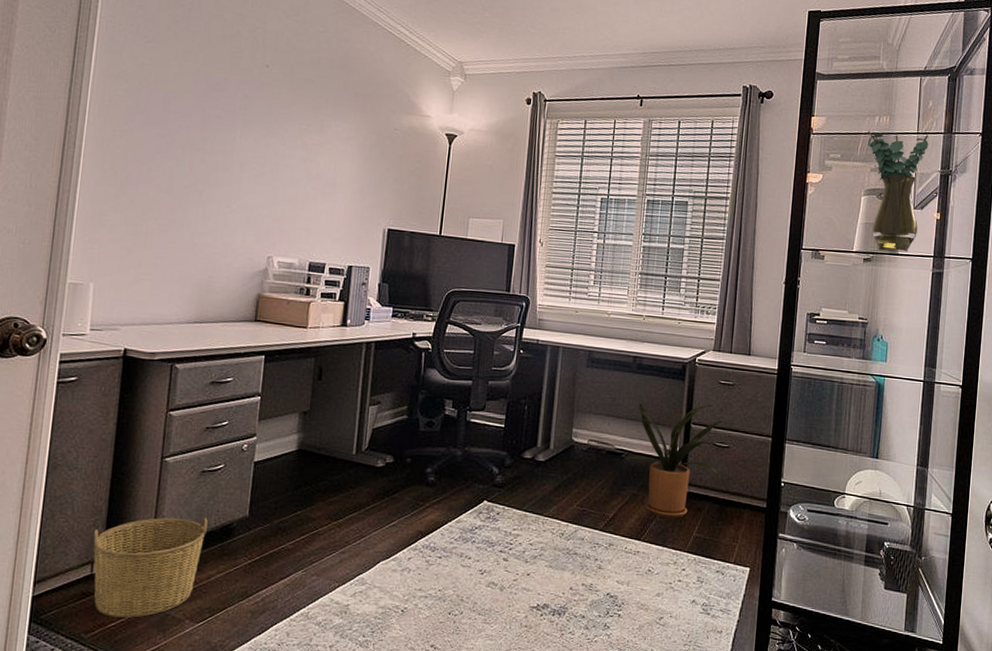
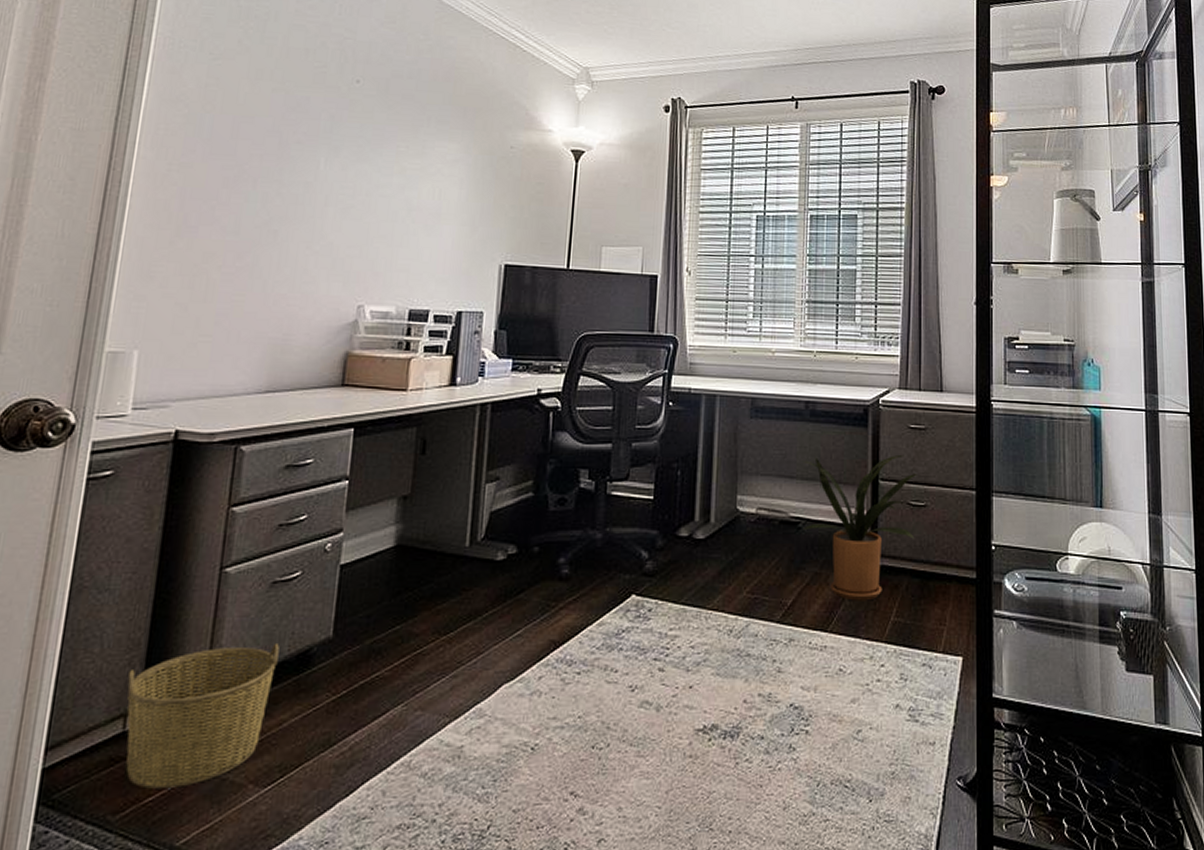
vase: present [868,130,929,253] -> none [1054,125,1123,262]

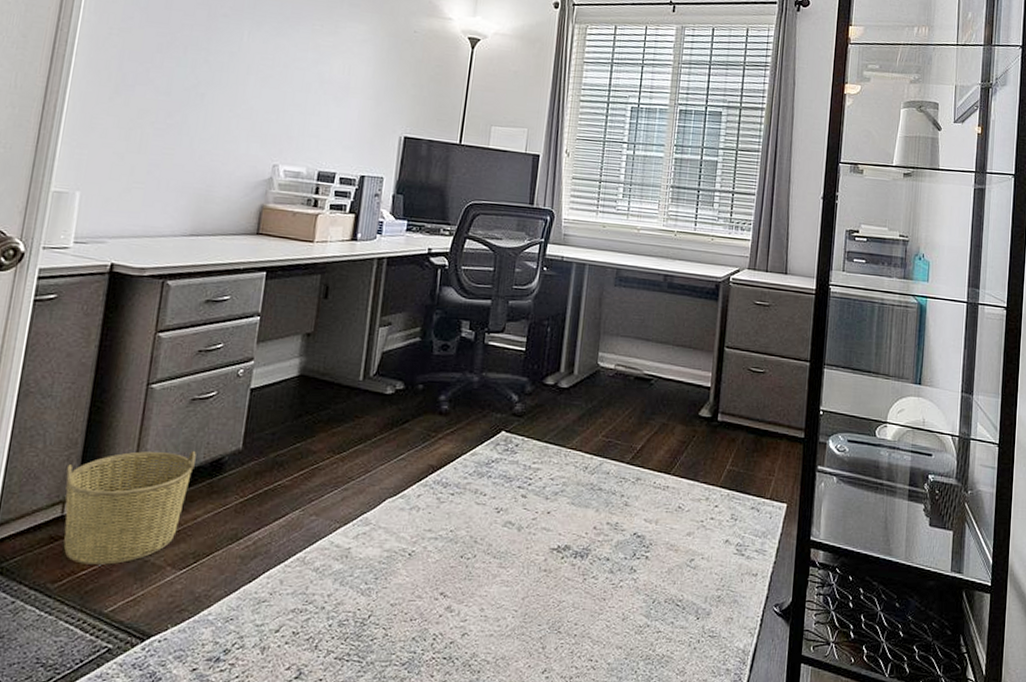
house plant: present [801,454,917,601] -> none [655,323,759,451]

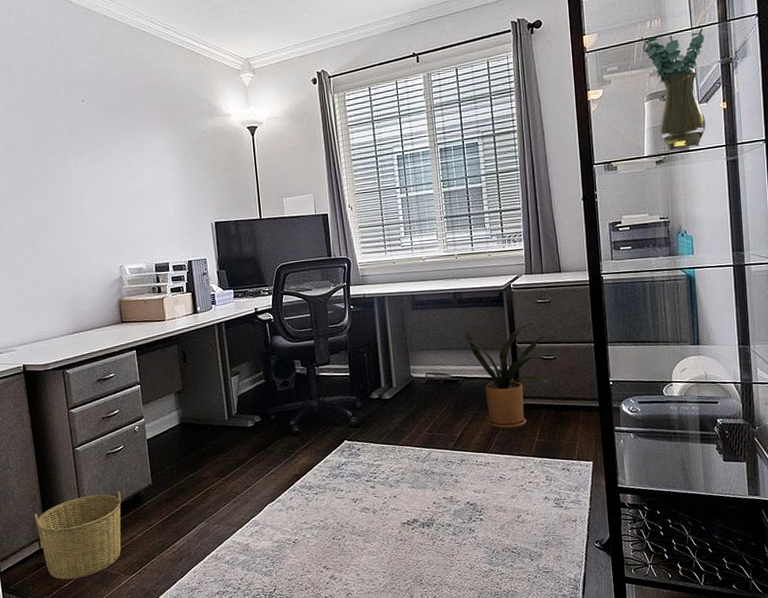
house plant: none [655,323,759,451] -> present [455,322,549,431]
vase: none [907,41,969,168] -> present [641,28,706,151]

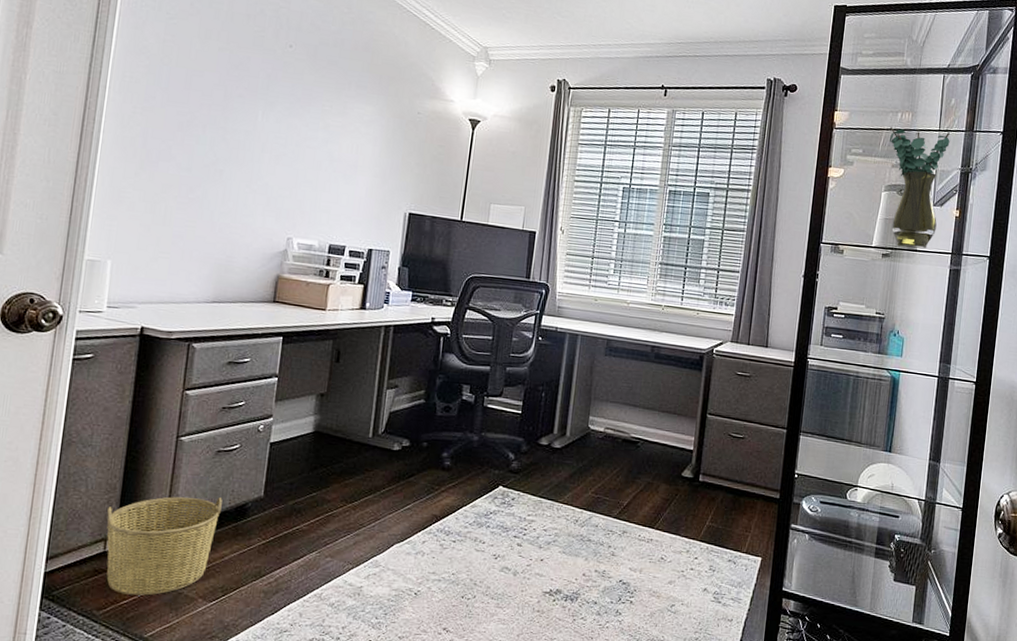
house plant: present [455,322,549,431] -> none [642,390,739,508]

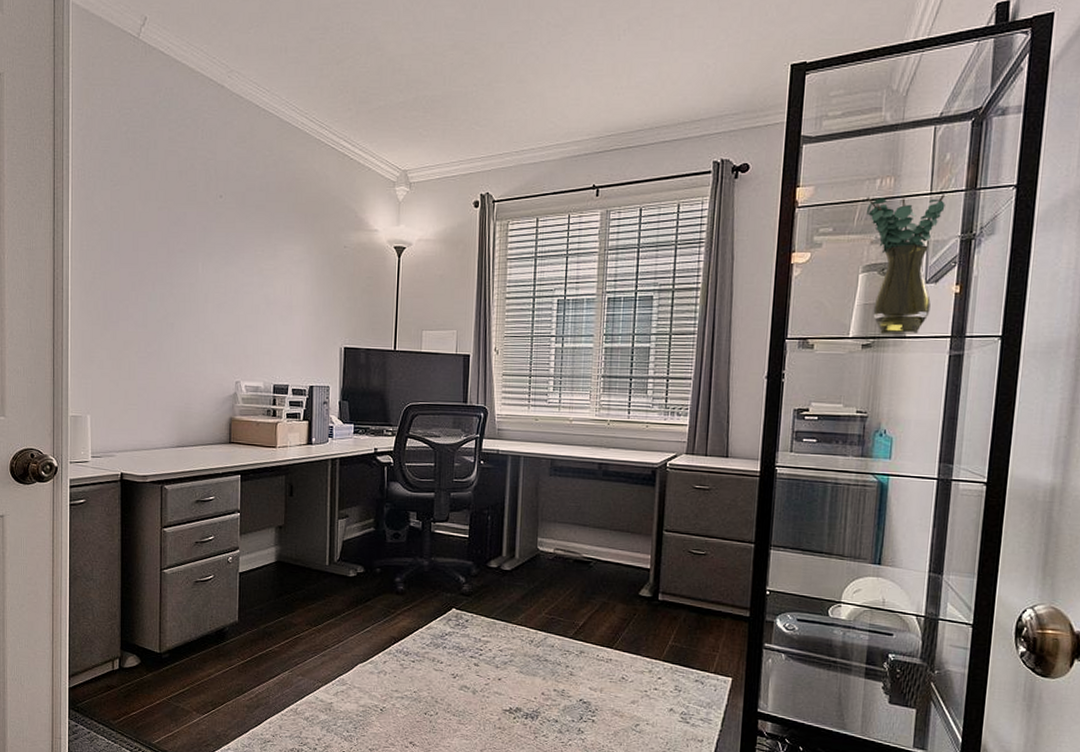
basket: present [106,496,223,596] -> none [112,622,204,709]

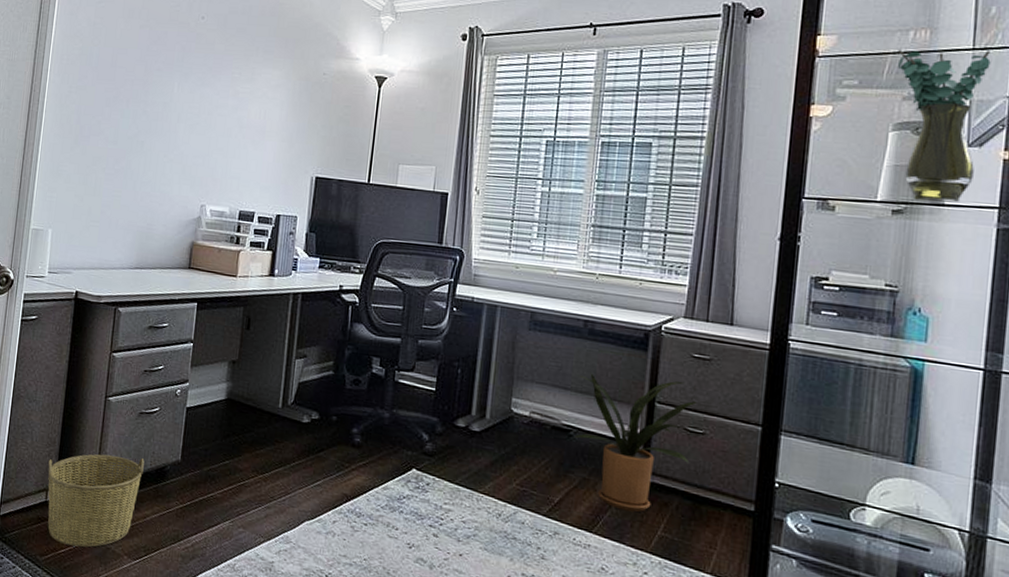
basket: none [112,622,204,709] -> present [47,454,145,548]
house plant: none [594,509,699,628] -> present [575,372,697,513]

